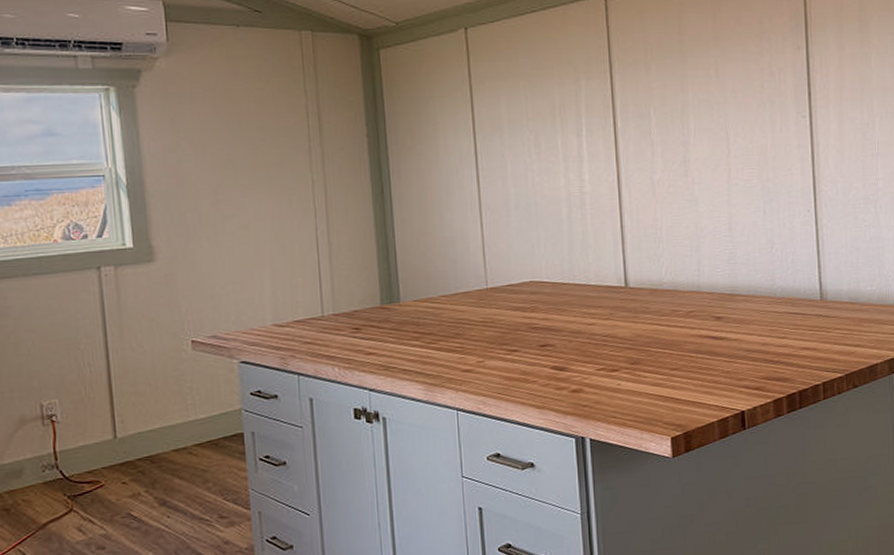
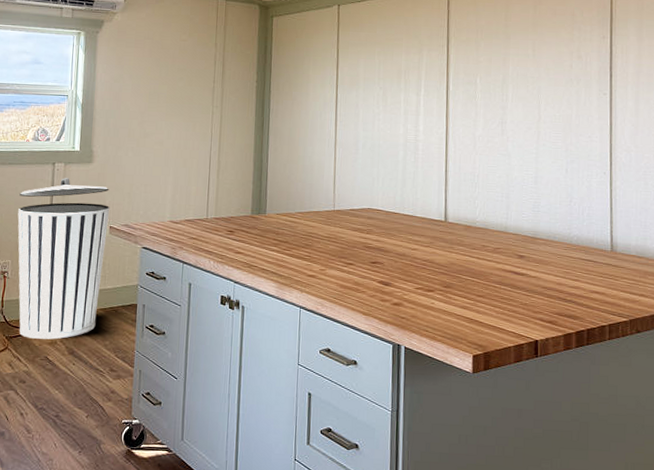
trash can: none [55,285,191,494] -> present [17,178,110,340]

